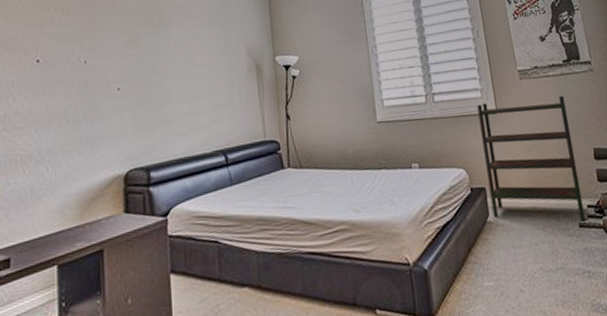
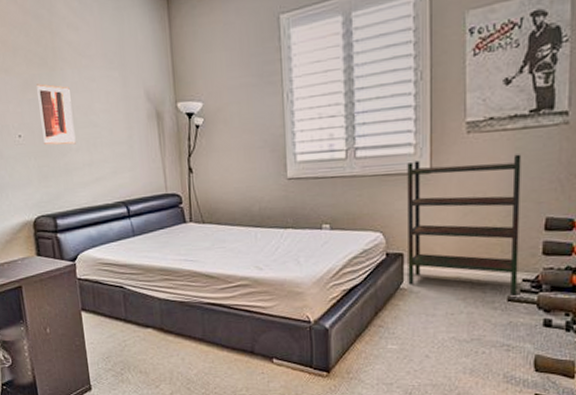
wall art: none [141,40,176,97] -> present [37,84,76,145]

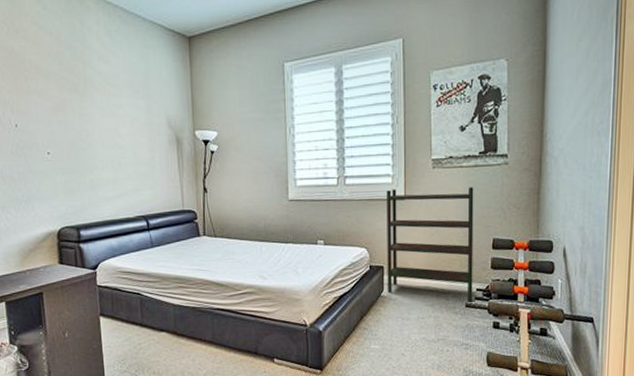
wall art: present [37,84,76,145] -> none [67,107,102,163]

